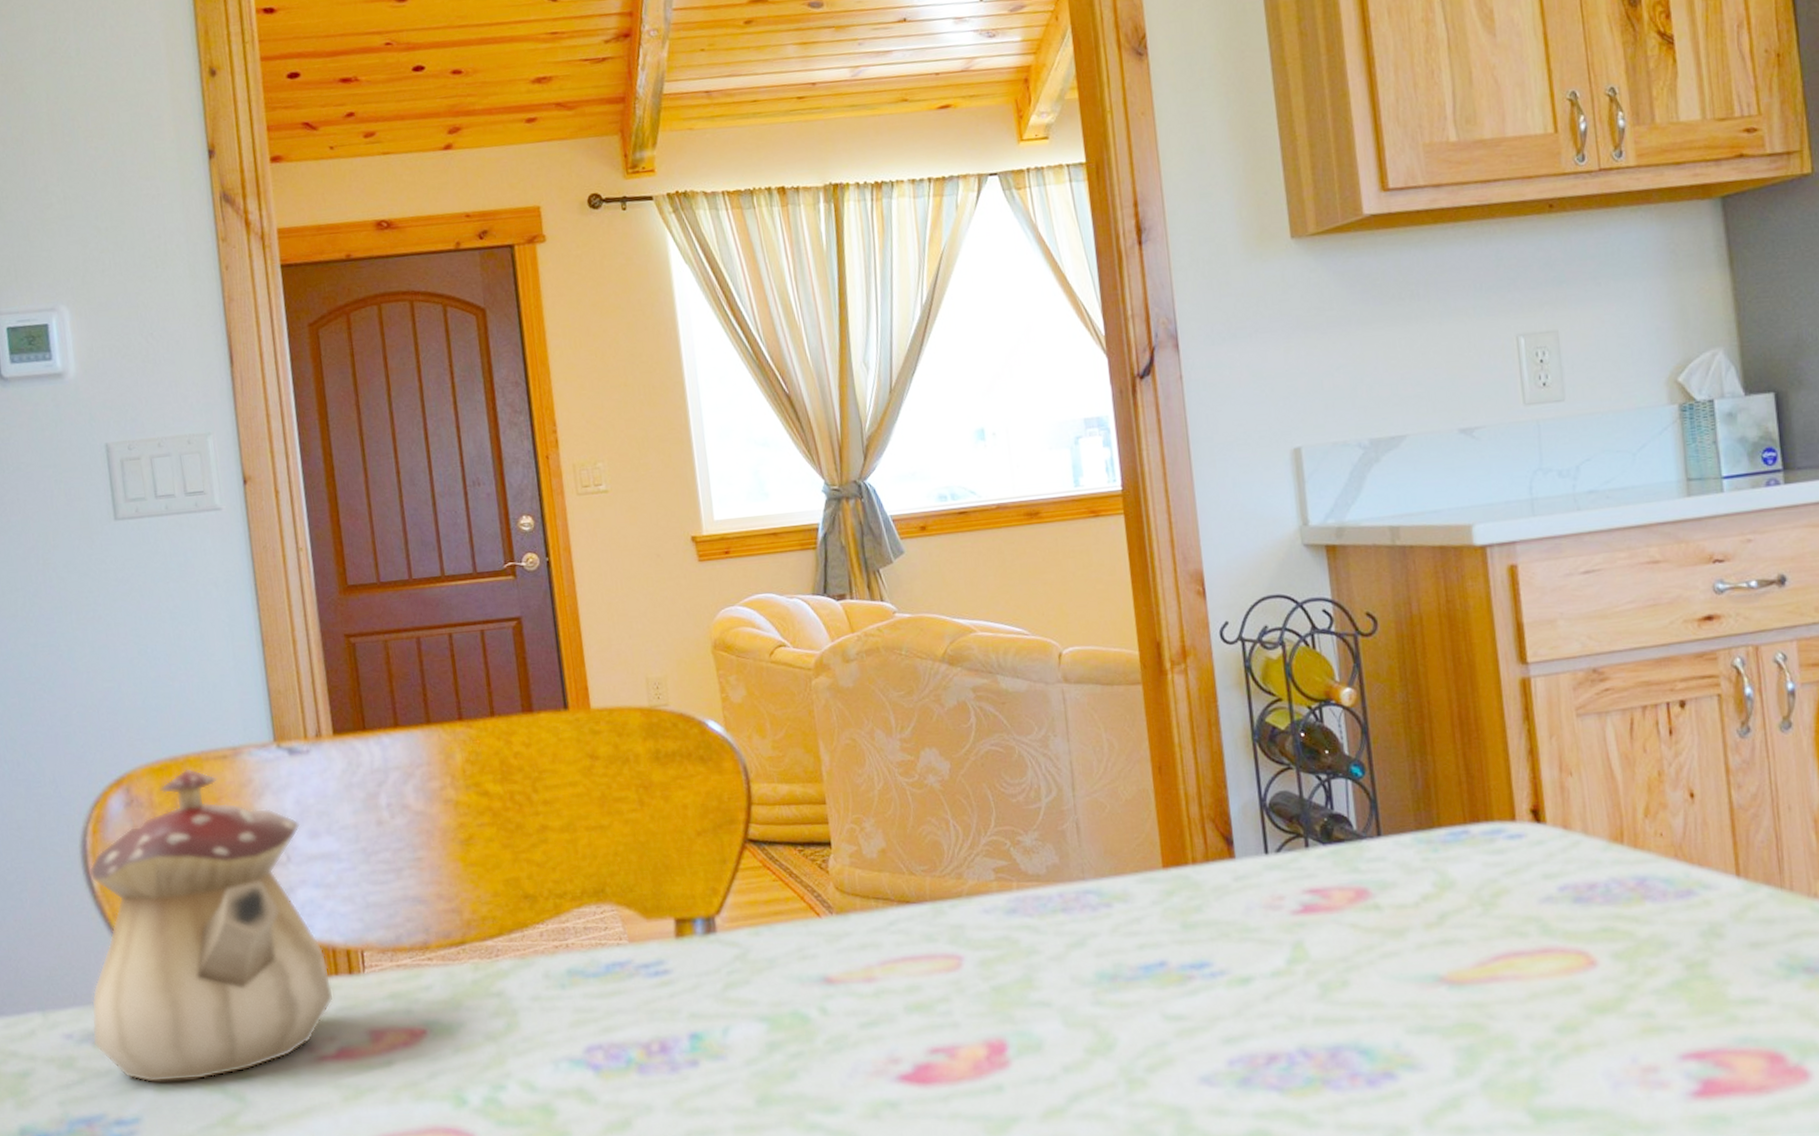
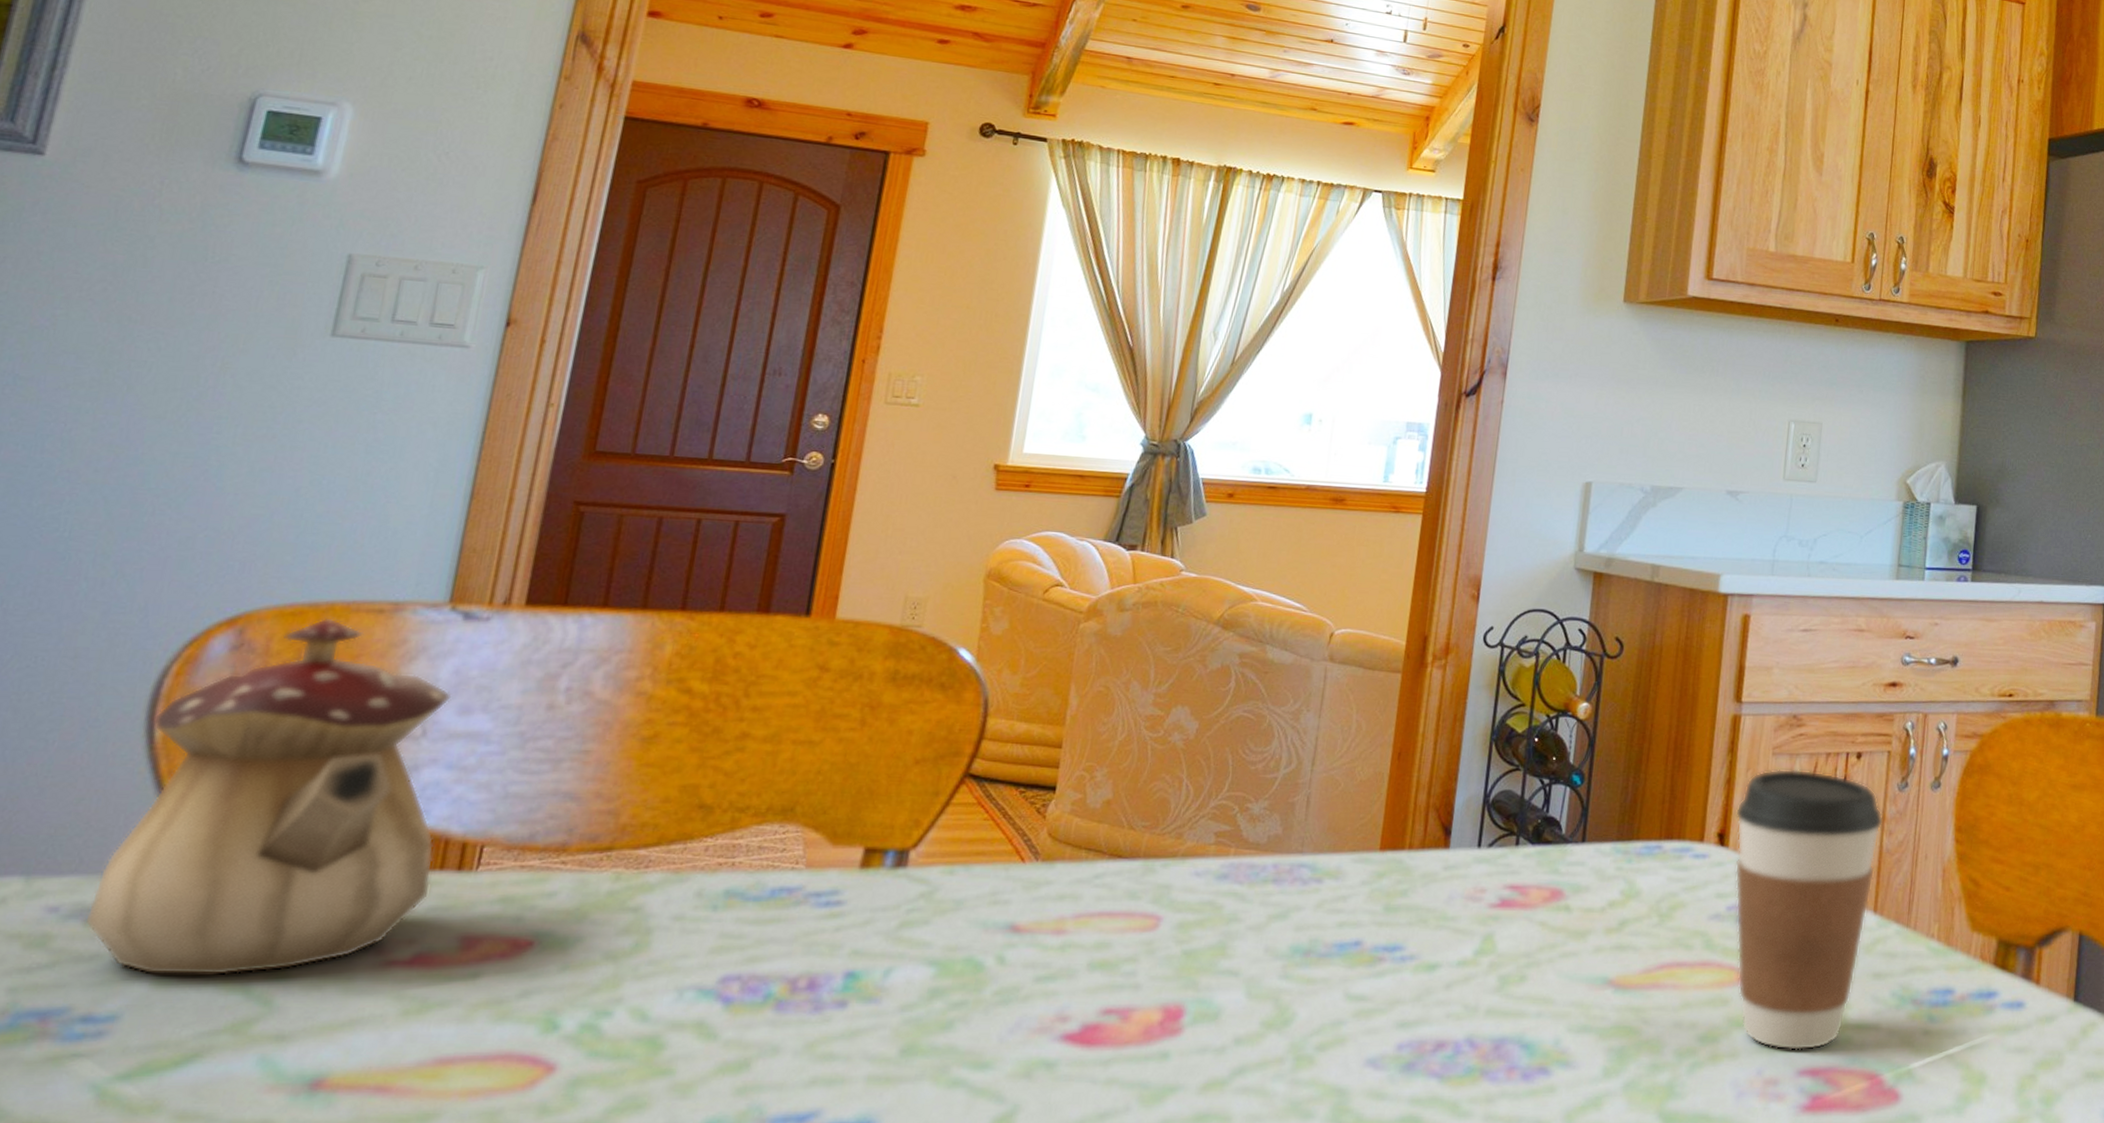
coffee cup: none [1546,727,1729,1035] -> present [1734,768,1884,1051]

